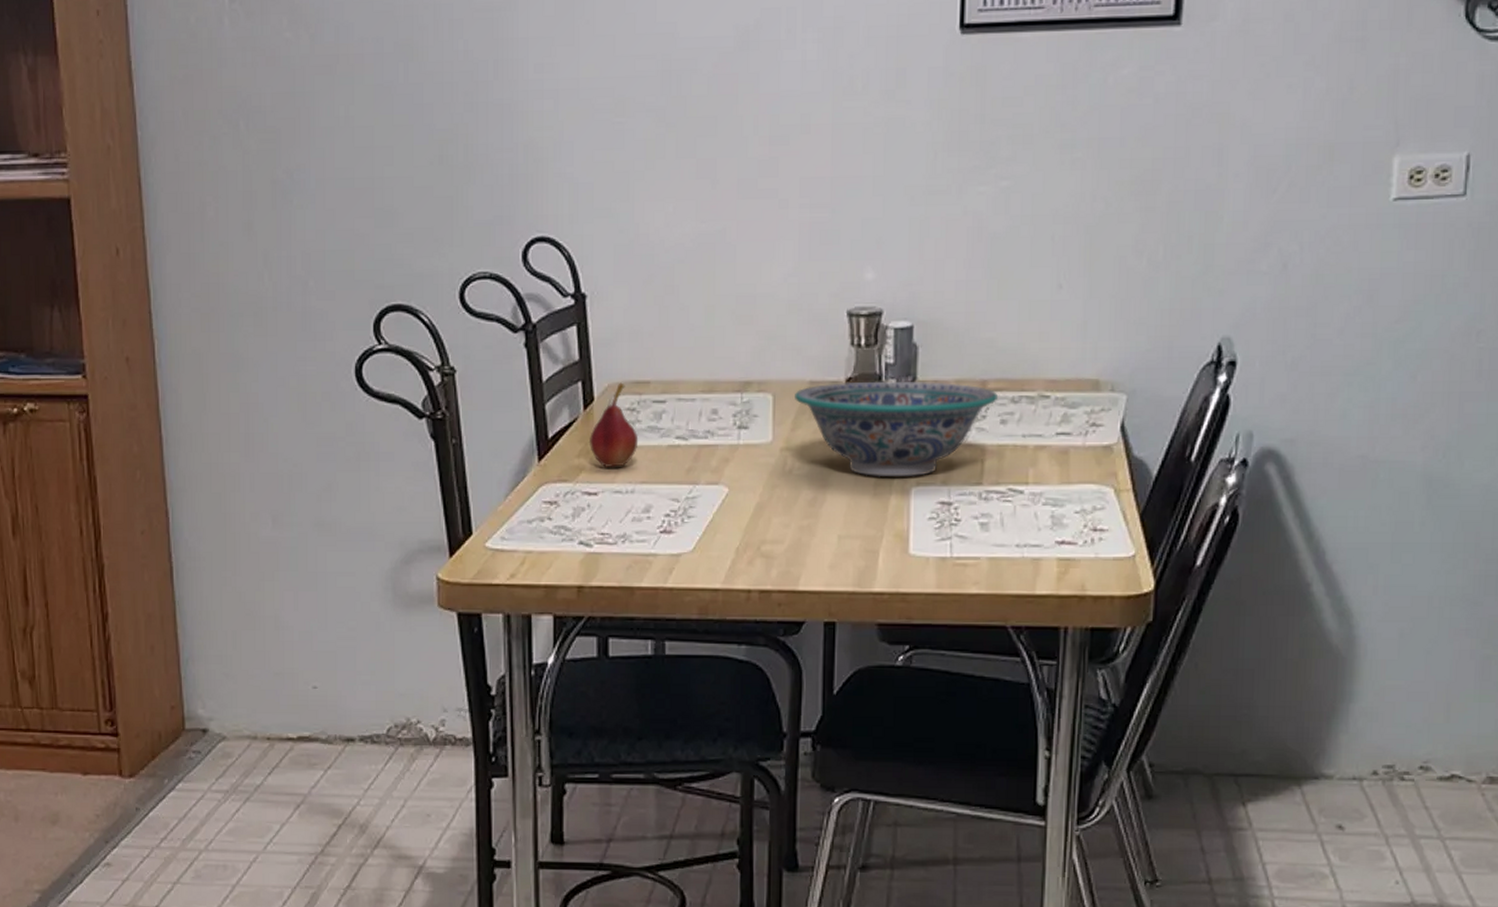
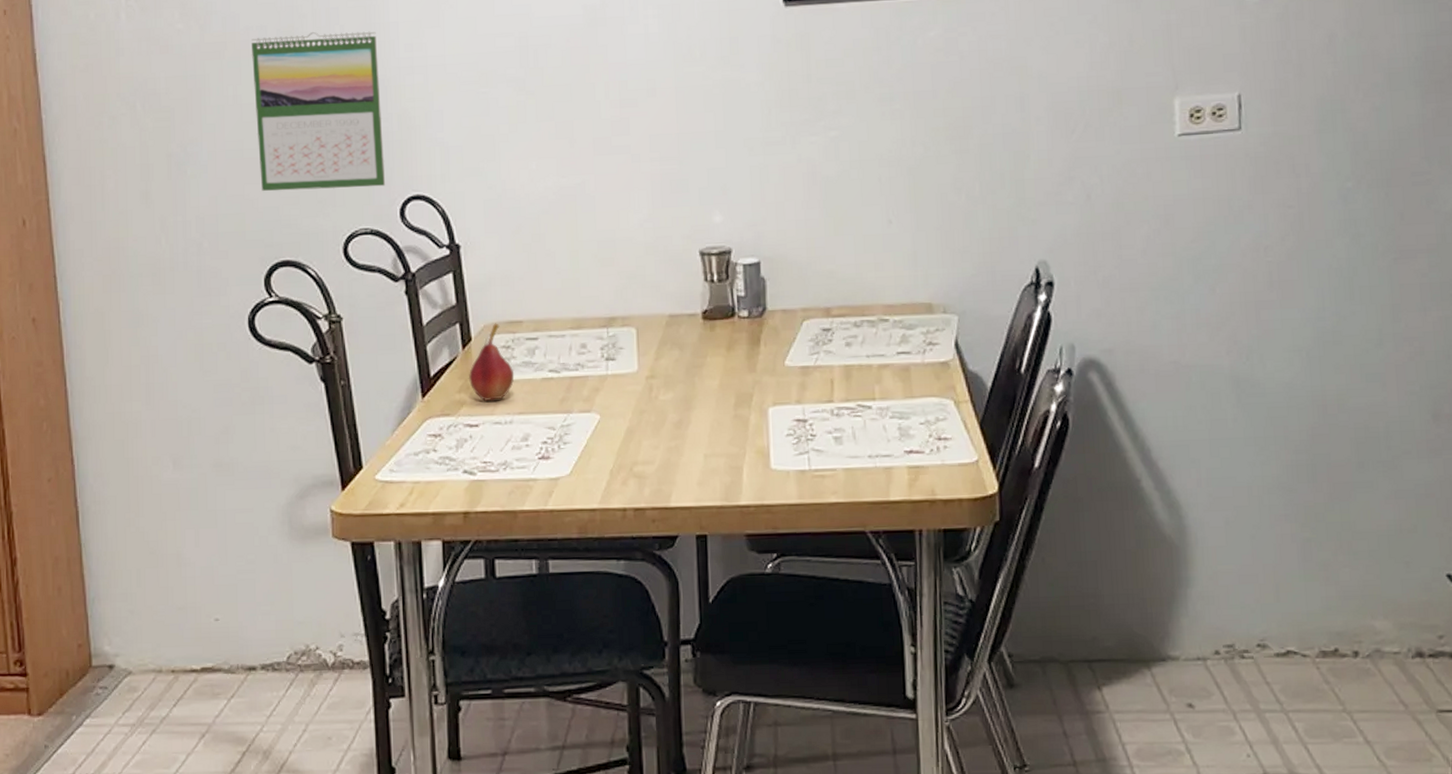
calendar: none [366,46,508,227] -> present [252,31,386,191]
decorative bowl: present [795,381,997,477] -> none [656,310,841,399]

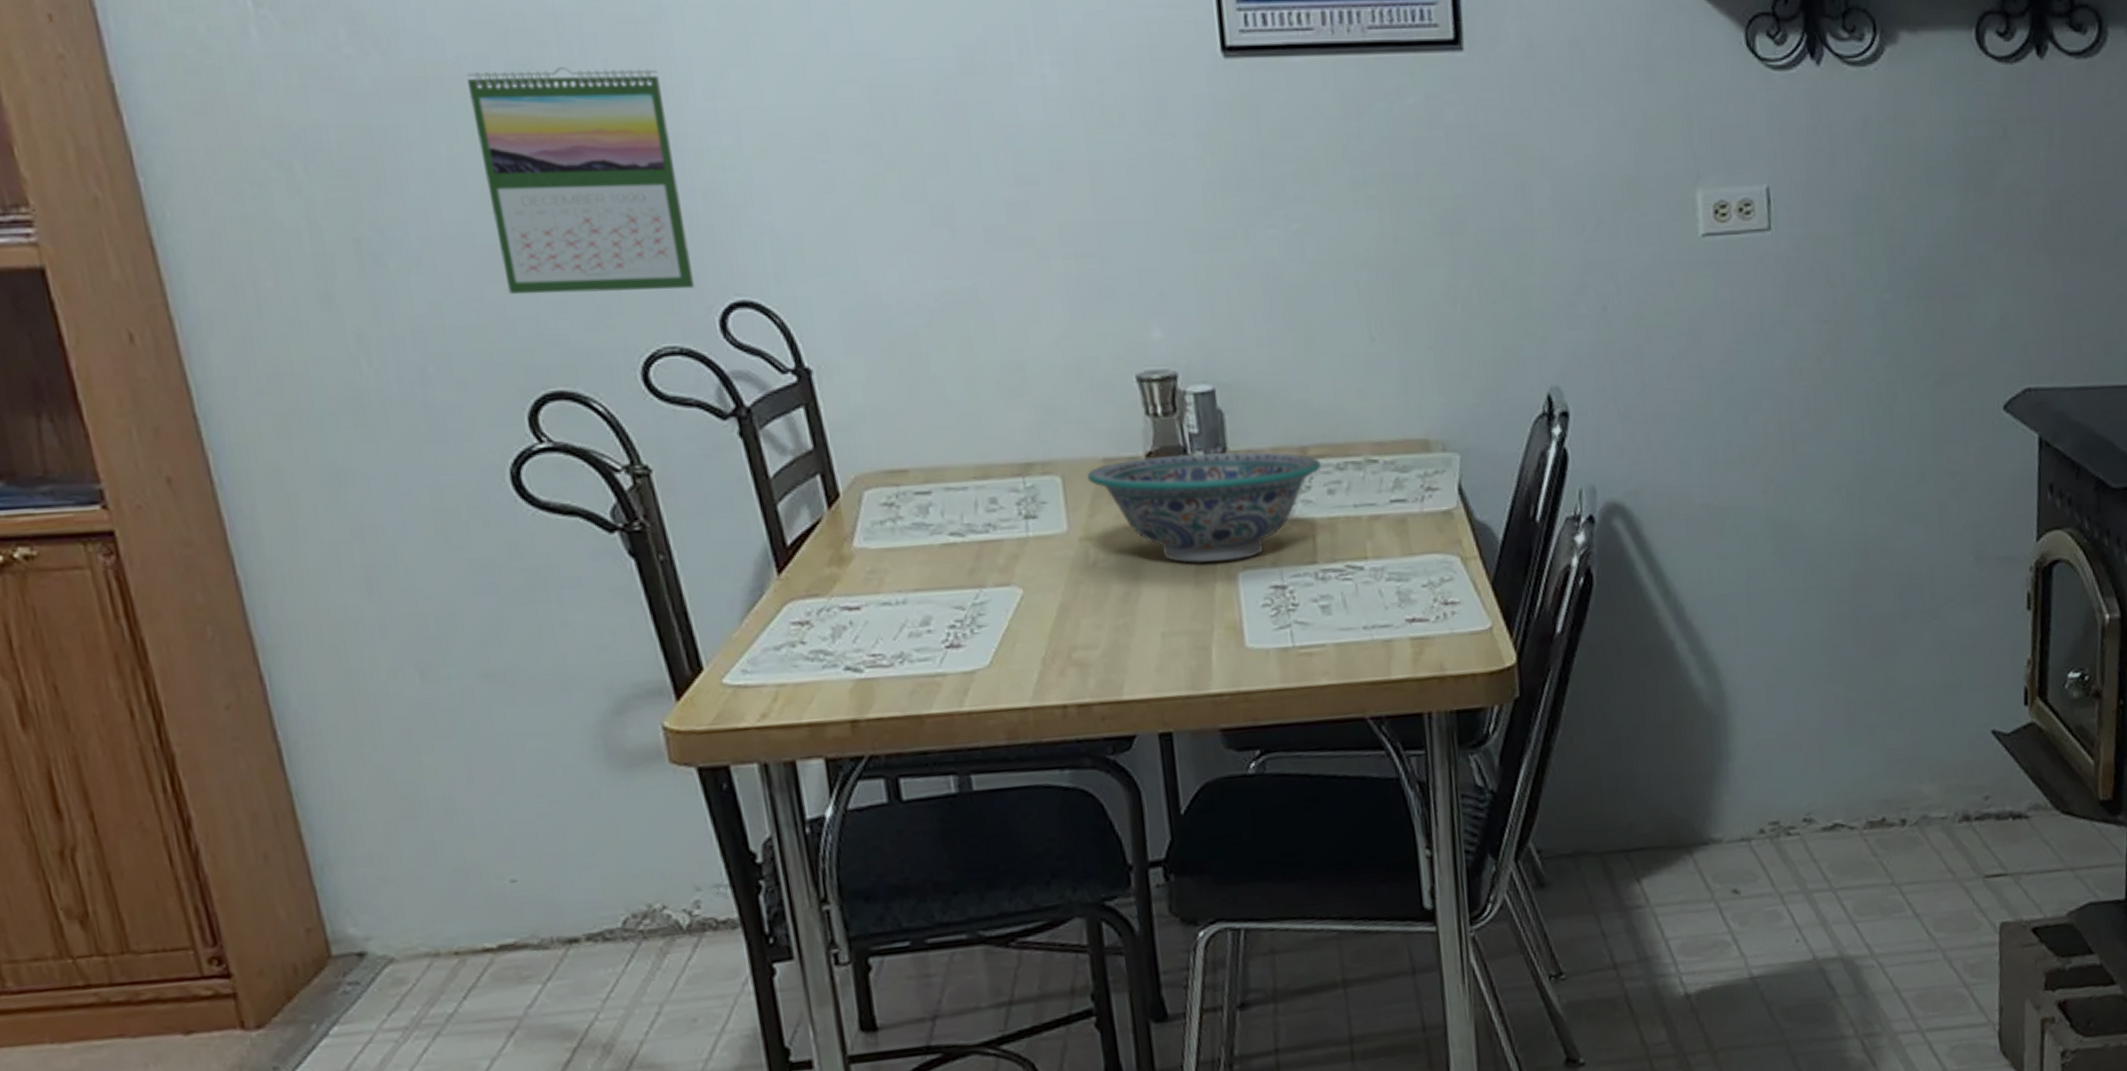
fruit: present [468,323,515,402] -> none [839,473,904,577]
decorative bowl: none [656,310,841,399] -> present [1087,451,1321,564]

